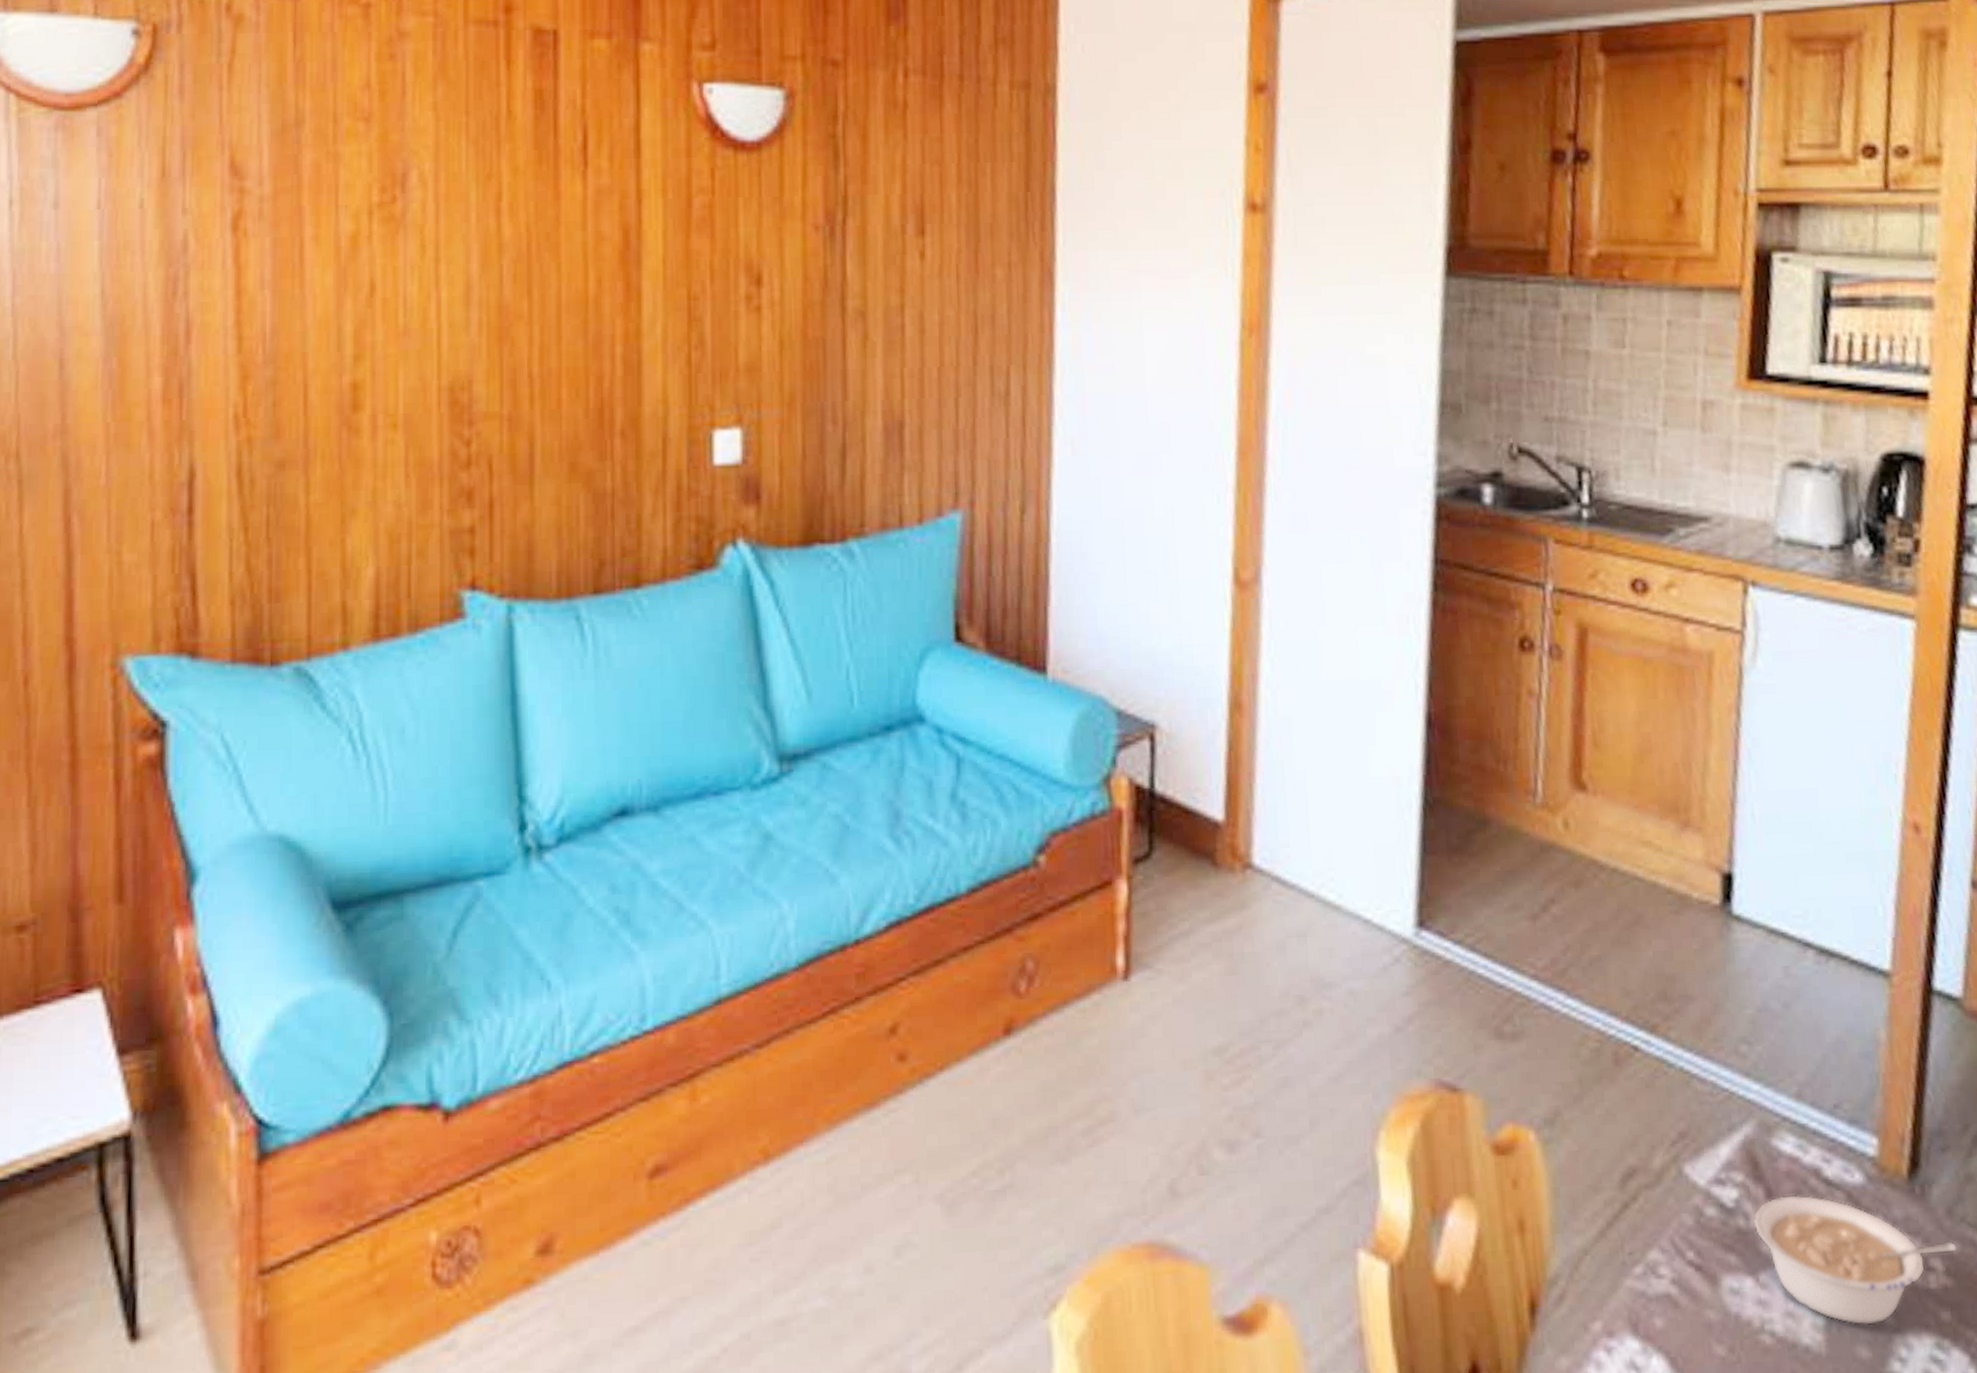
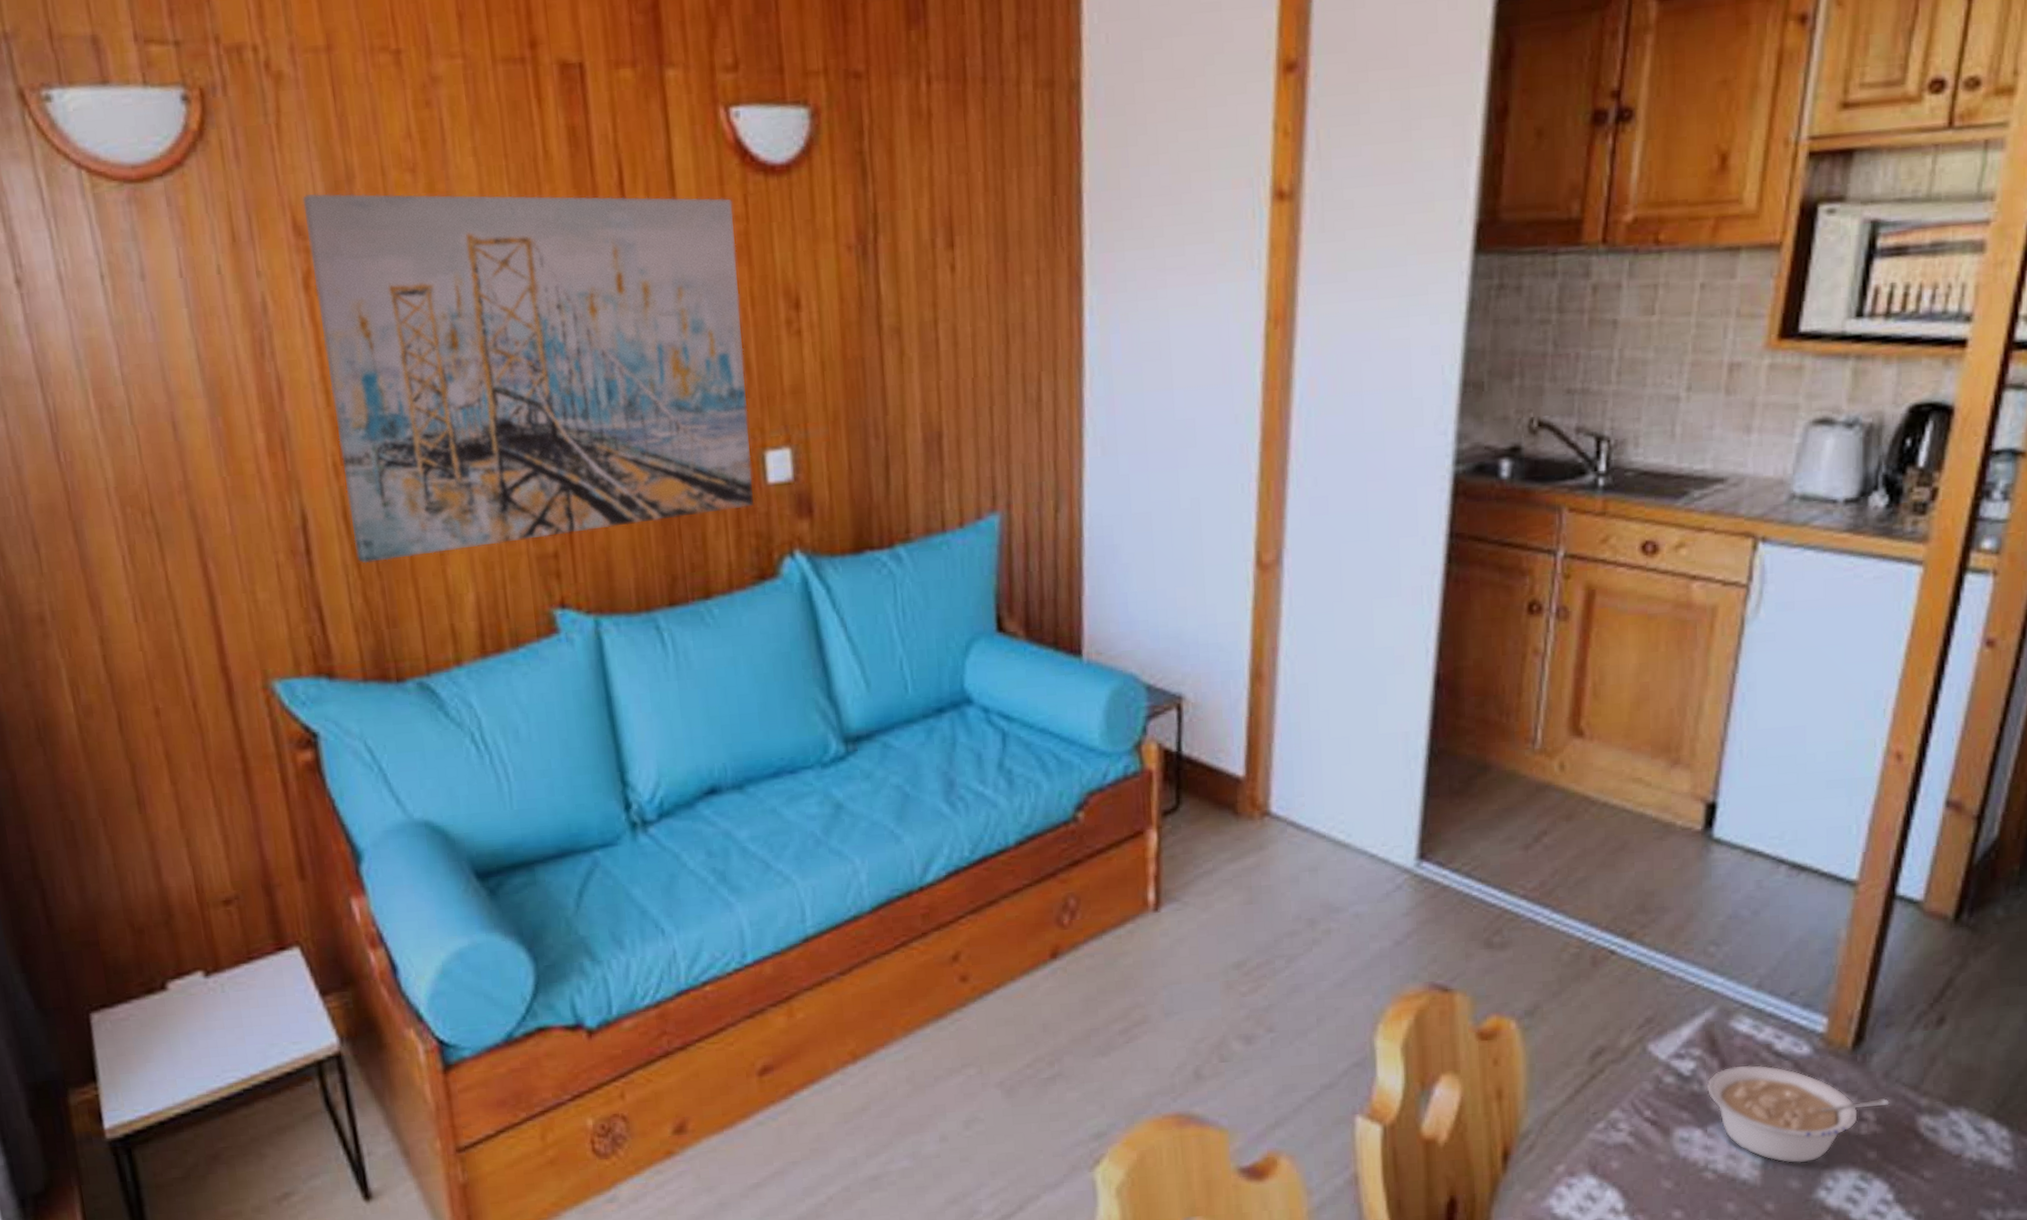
wall art: none [244,134,699,528] -> present [302,193,755,564]

